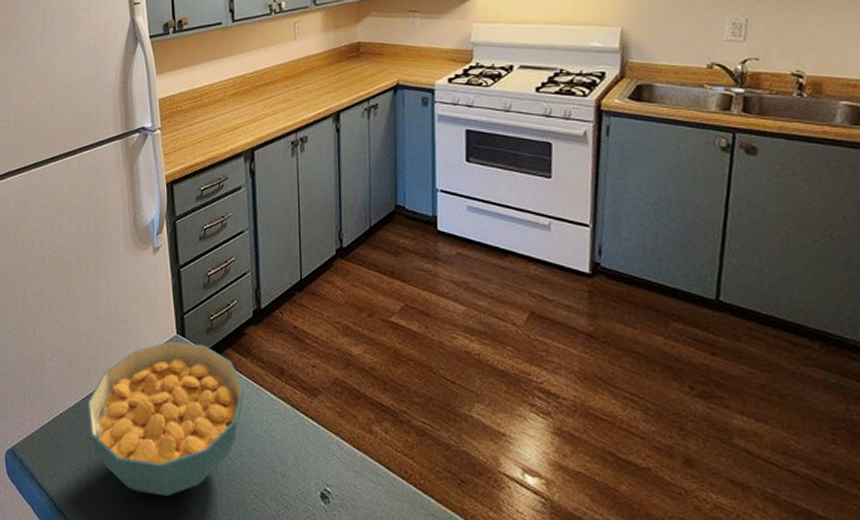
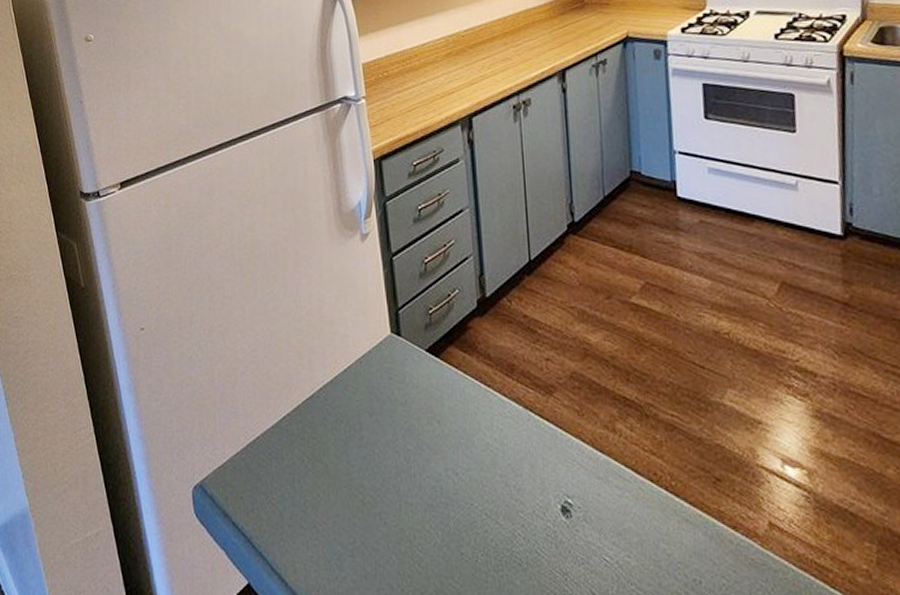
cereal bowl: present [88,341,244,496] -> none [289,342,470,525]

